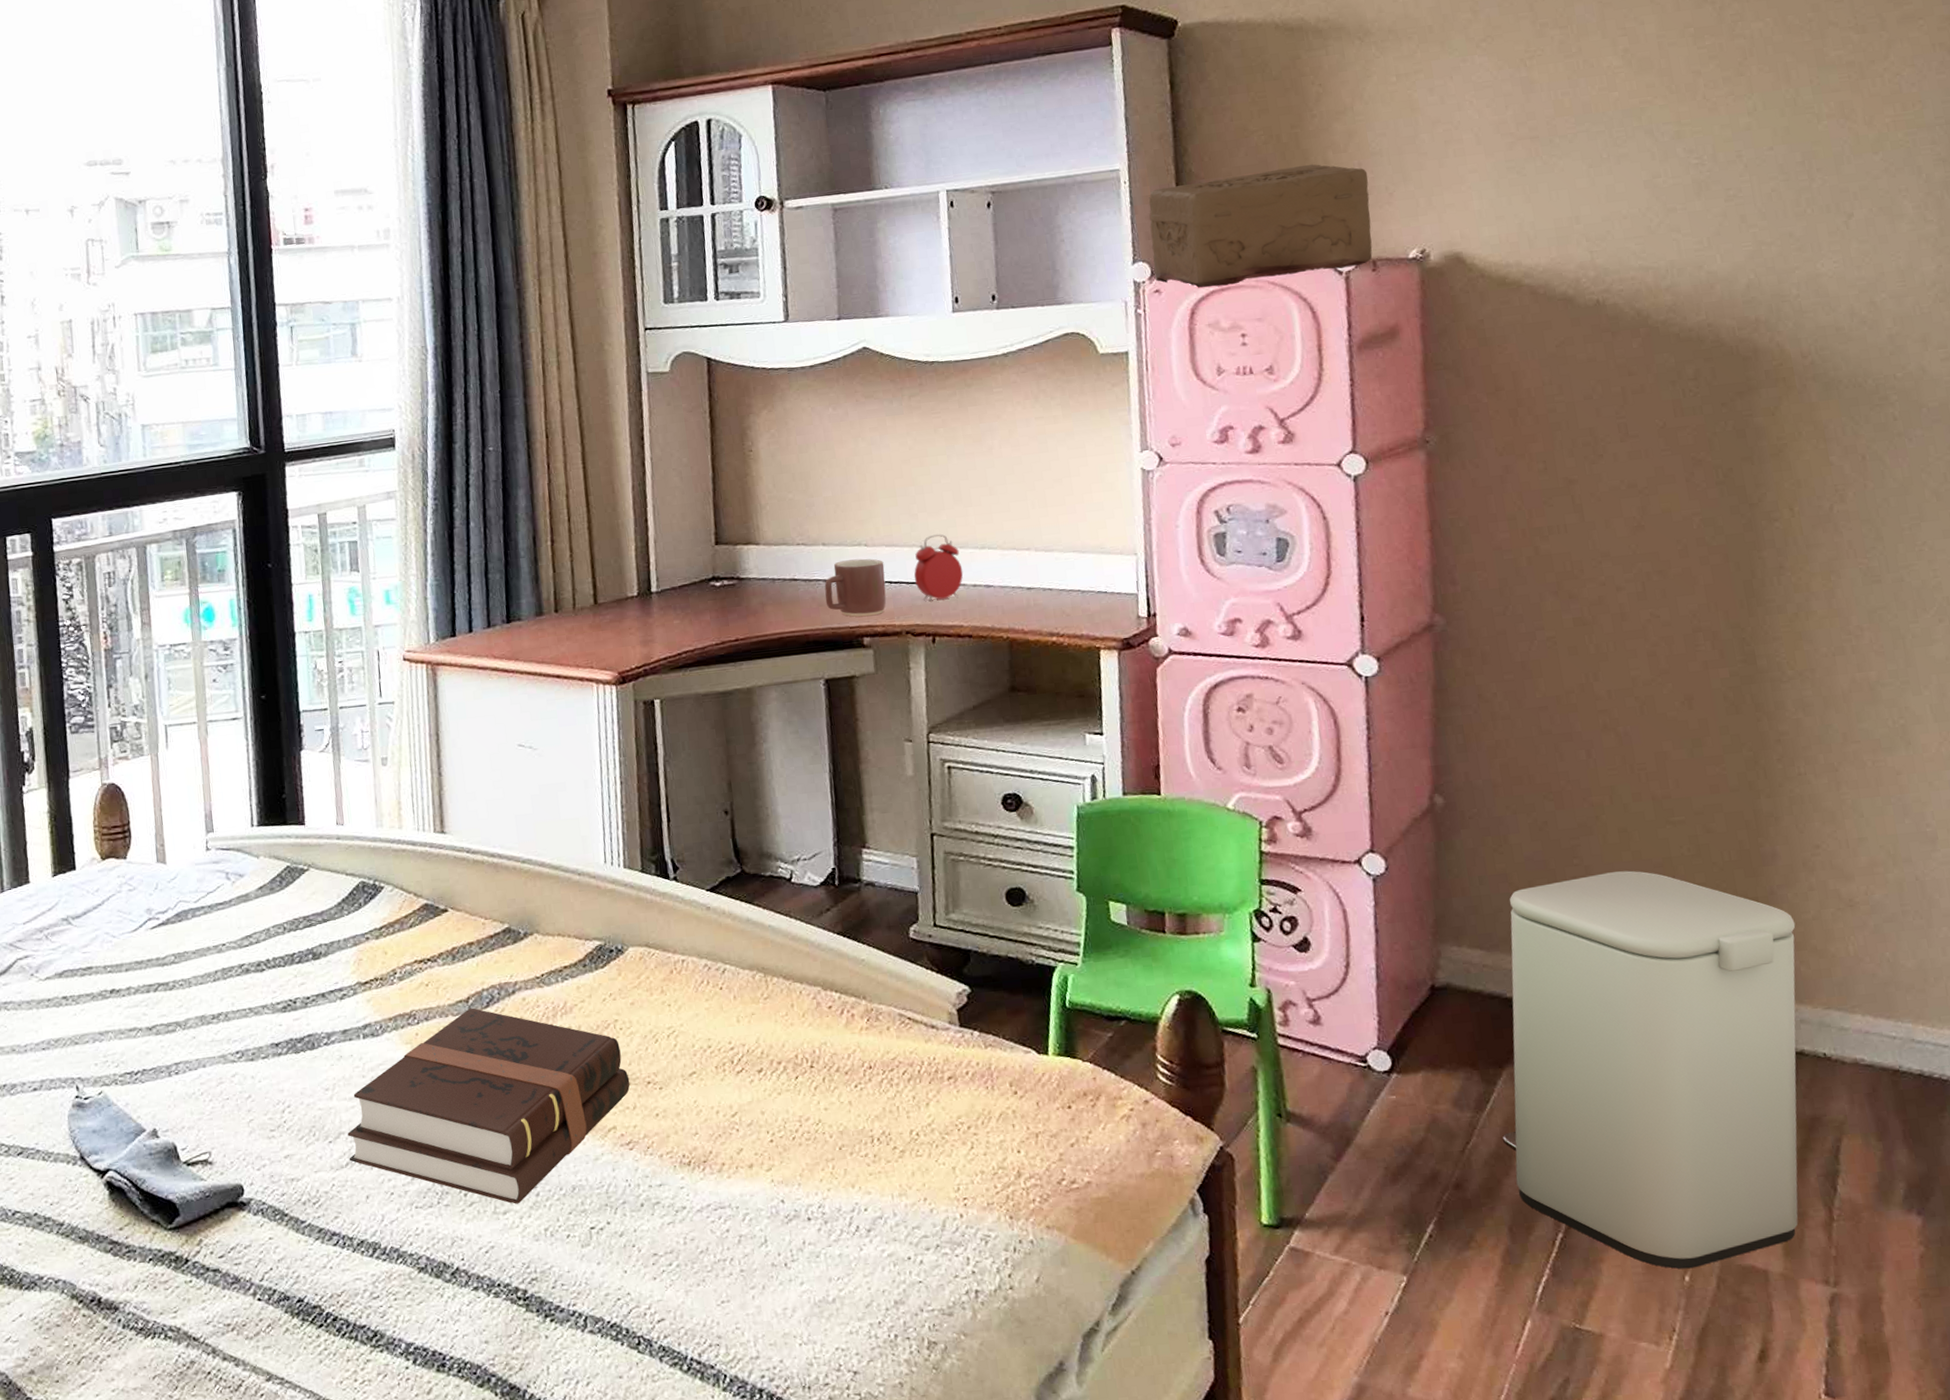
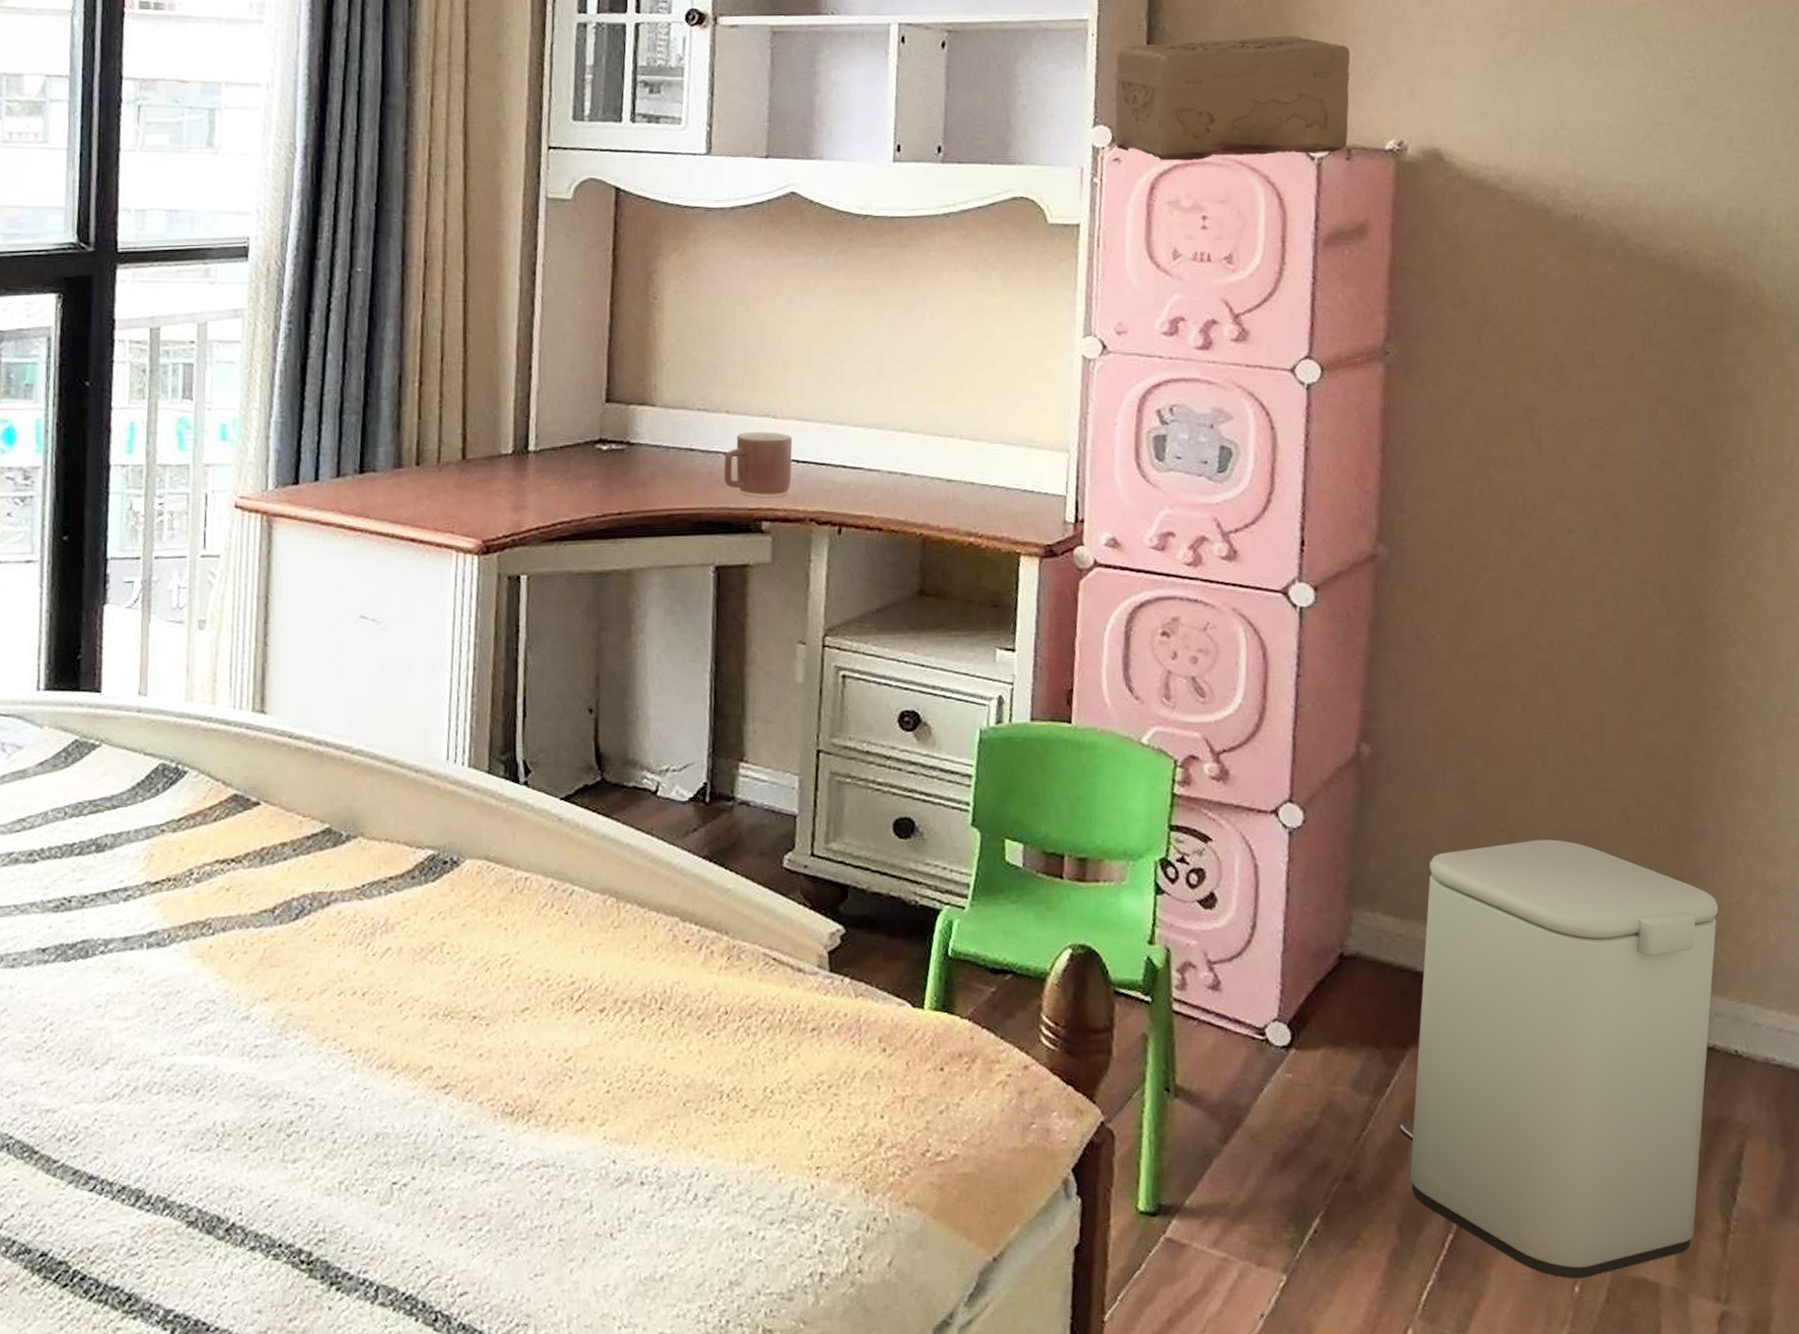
hardback book: present [347,1008,630,1204] -> none [117,919,453,1152]
alarm clock: present [914,534,964,602] -> none [824,411,879,487]

